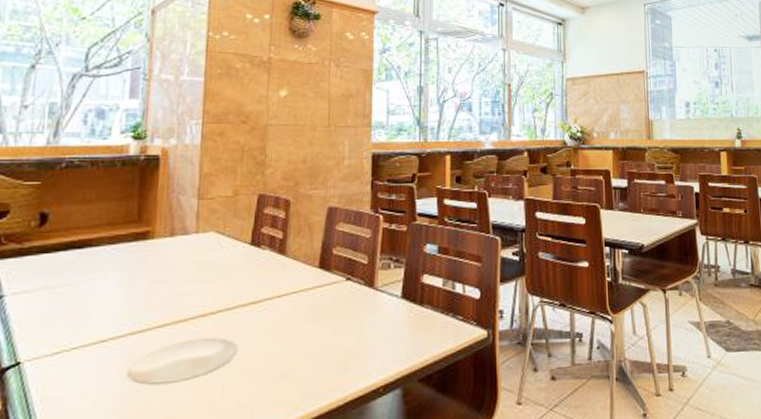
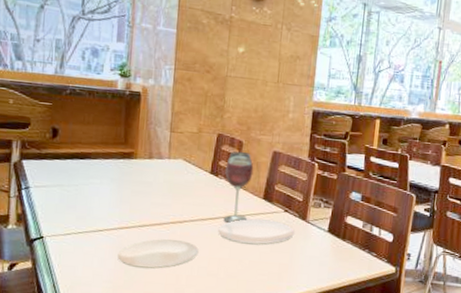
plate: none [263,293,361,330] -> present [218,218,295,246]
wineglass: none [269,213,305,305] -> present [223,151,254,223]

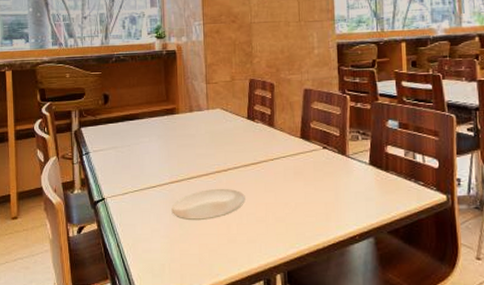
plate: present [218,218,295,246] -> none [262,159,336,186]
wineglass: present [223,151,254,223] -> none [261,94,288,166]

